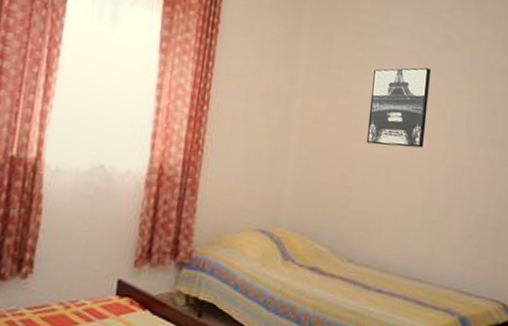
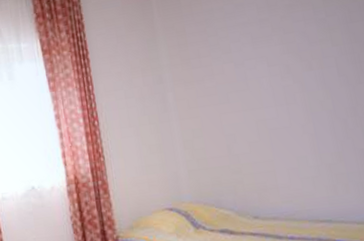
wall art: present [366,67,432,148] -> none [231,29,298,113]

